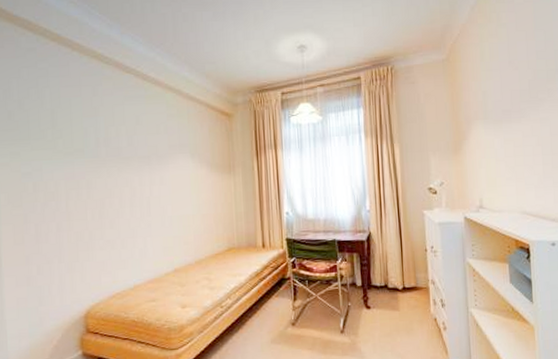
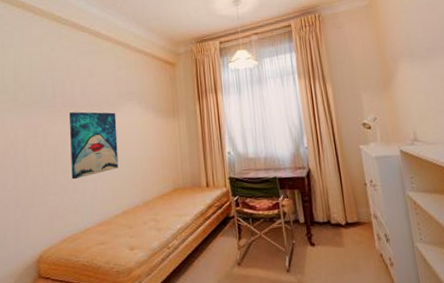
wall art: none [114,163,170,235] -> present [69,111,119,180]

